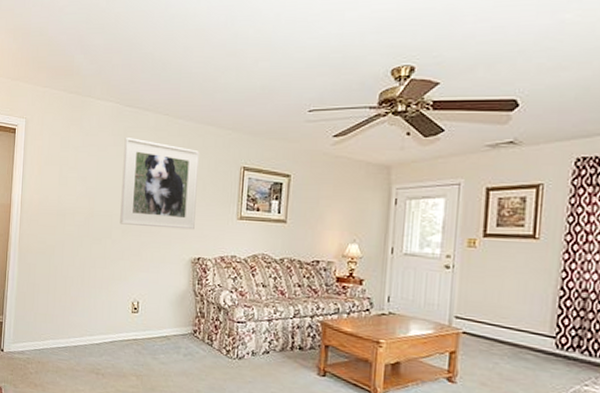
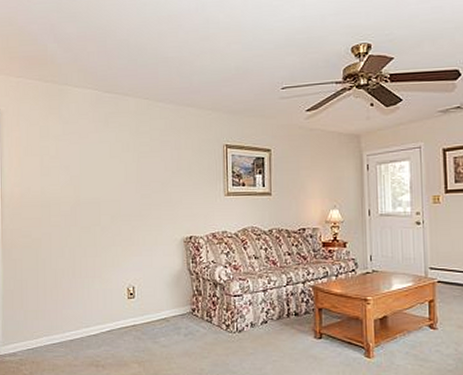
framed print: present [120,138,199,230] -> none [106,123,184,210]

